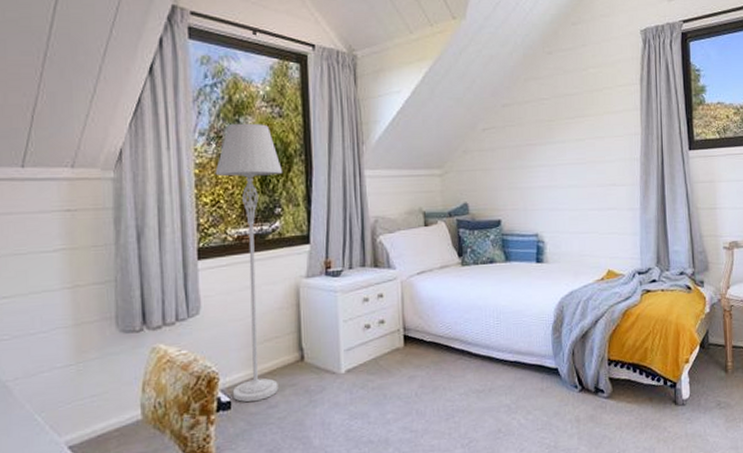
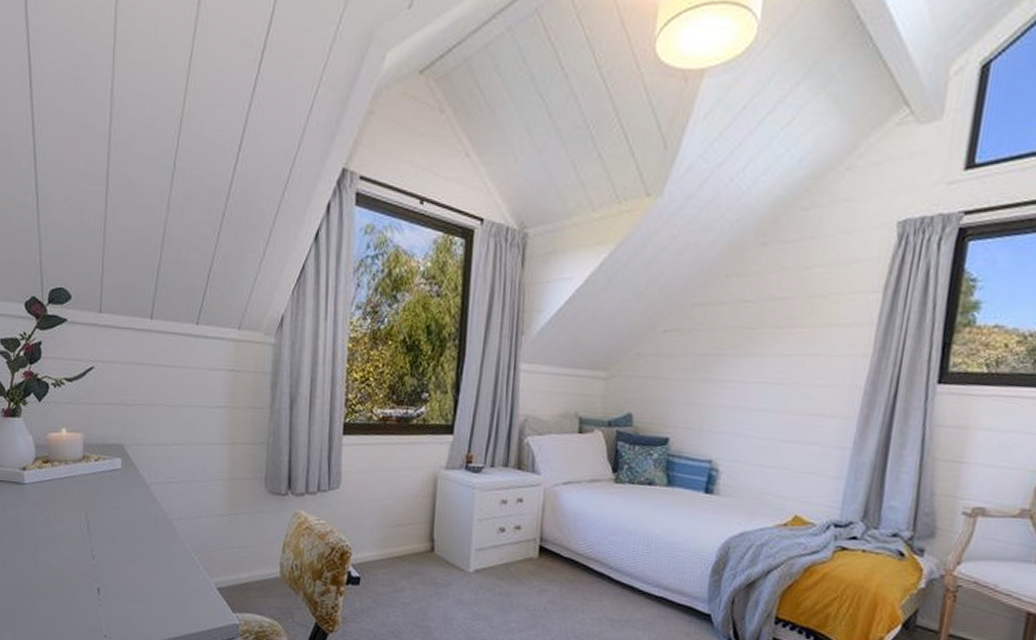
floor lamp: present [215,123,283,403] -> none [363,299,435,583]

